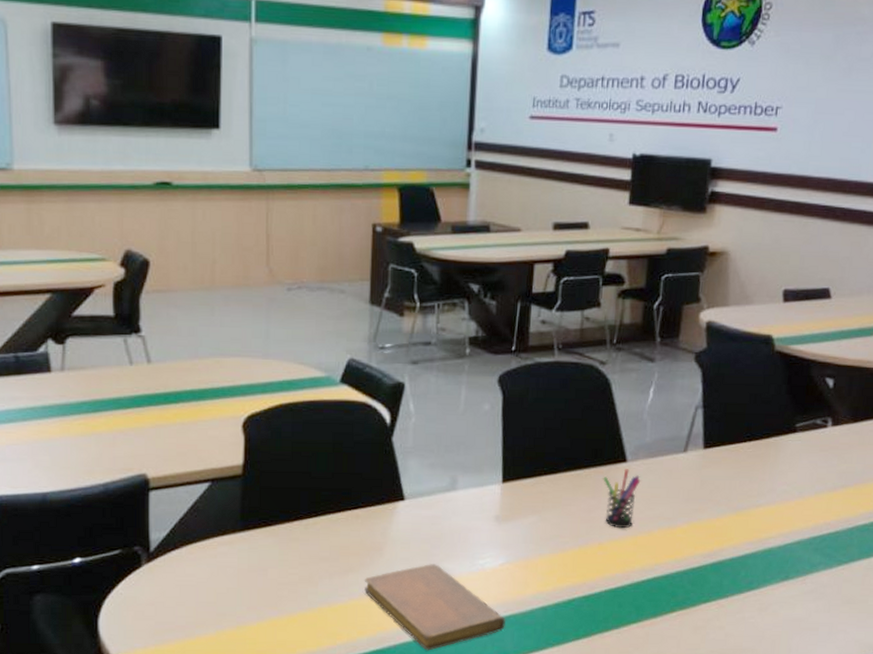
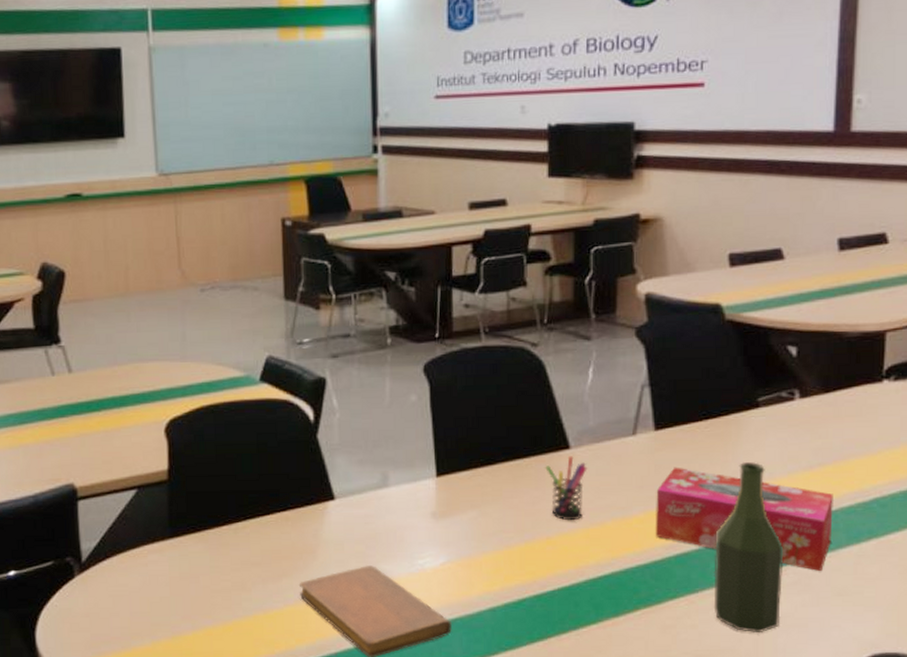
tissue box: none [696,483,852,582] -> present [656,467,833,572]
bottle: none [740,482,805,635] -> present [714,462,784,634]

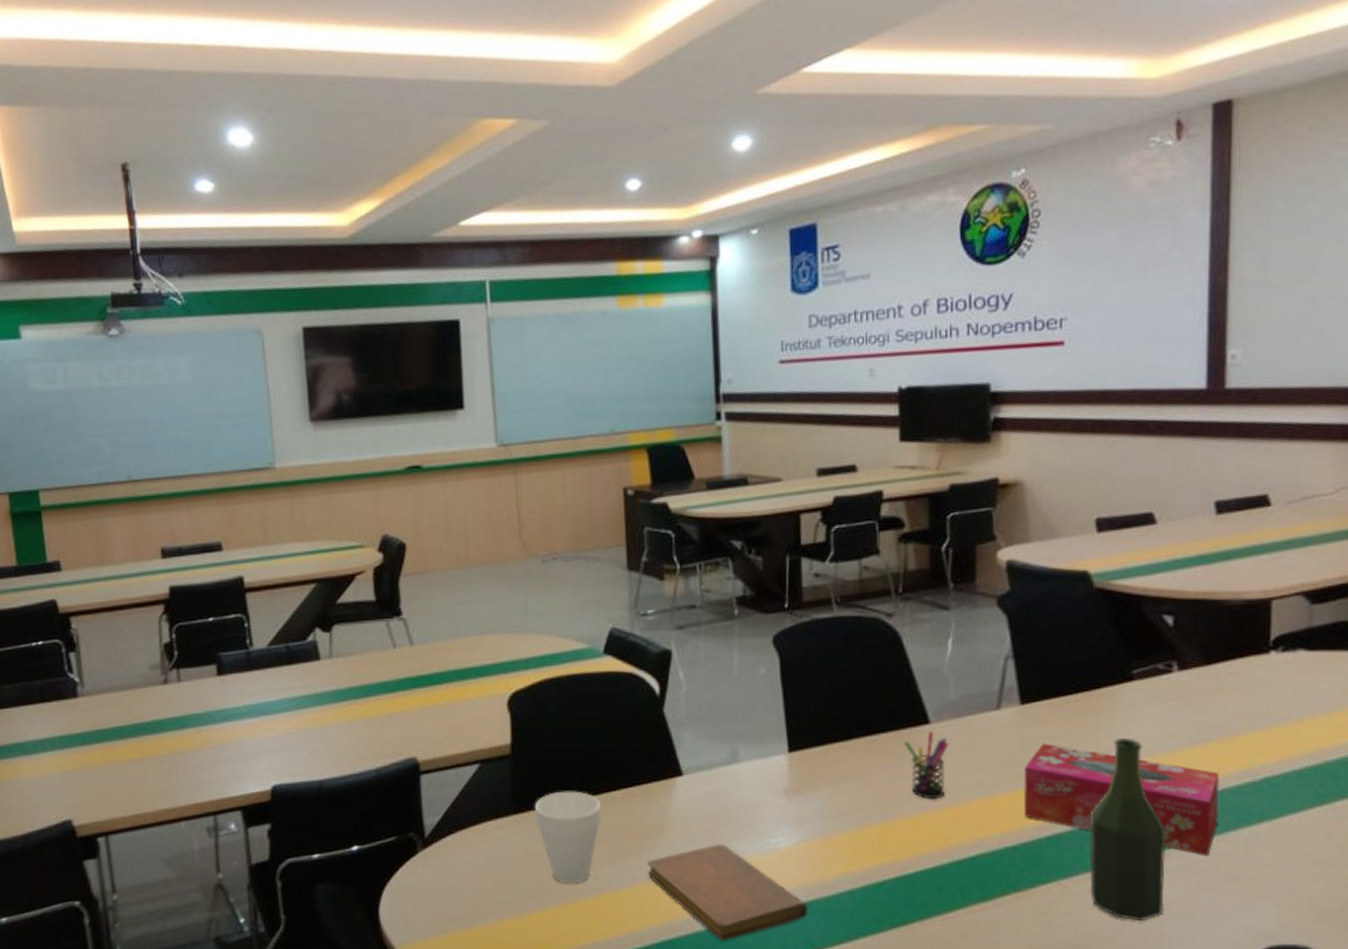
cup: none [190,515,257,606] -> present [534,791,602,884]

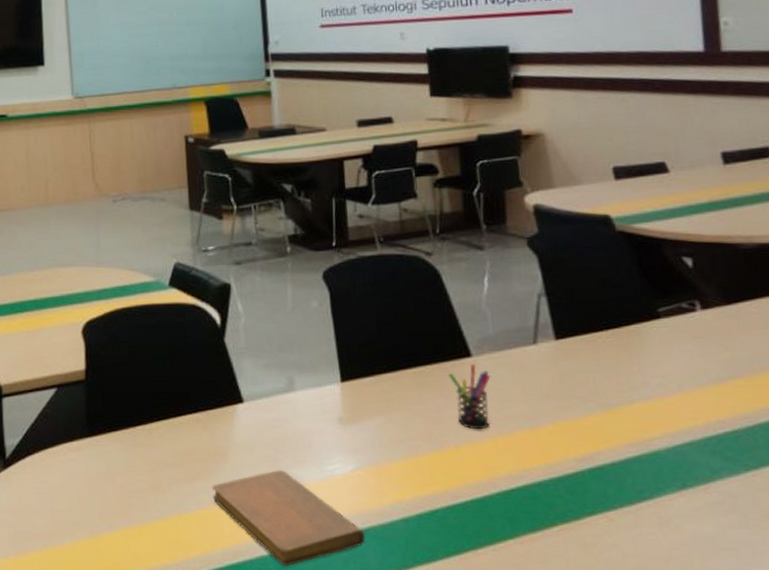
cup: present [534,791,602,884] -> none [106,415,170,506]
tissue box: present [1024,743,1219,857] -> none [562,377,753,492]
bottle: present [1089,738,1166,922] -> none [629,374,708,556]

